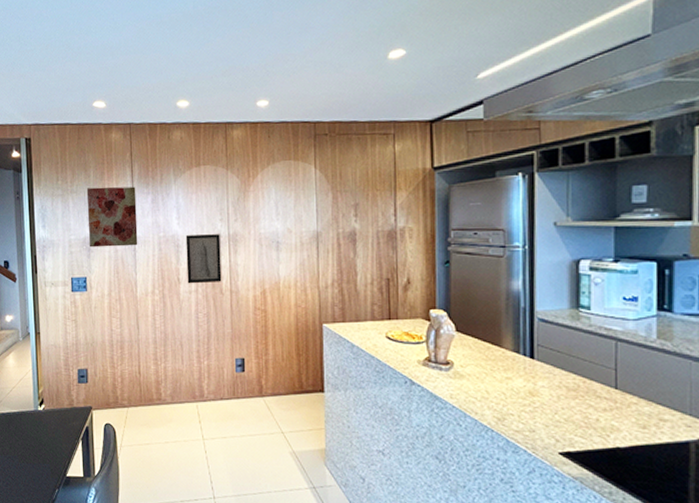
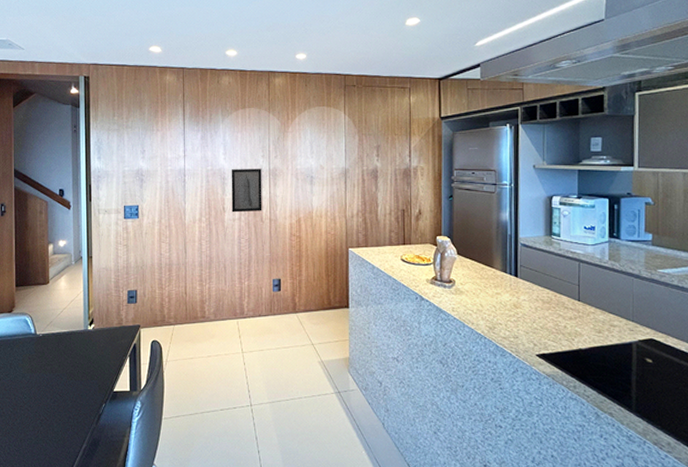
wall art: present [86,186,138,248] -> none [141,124,188,178]

